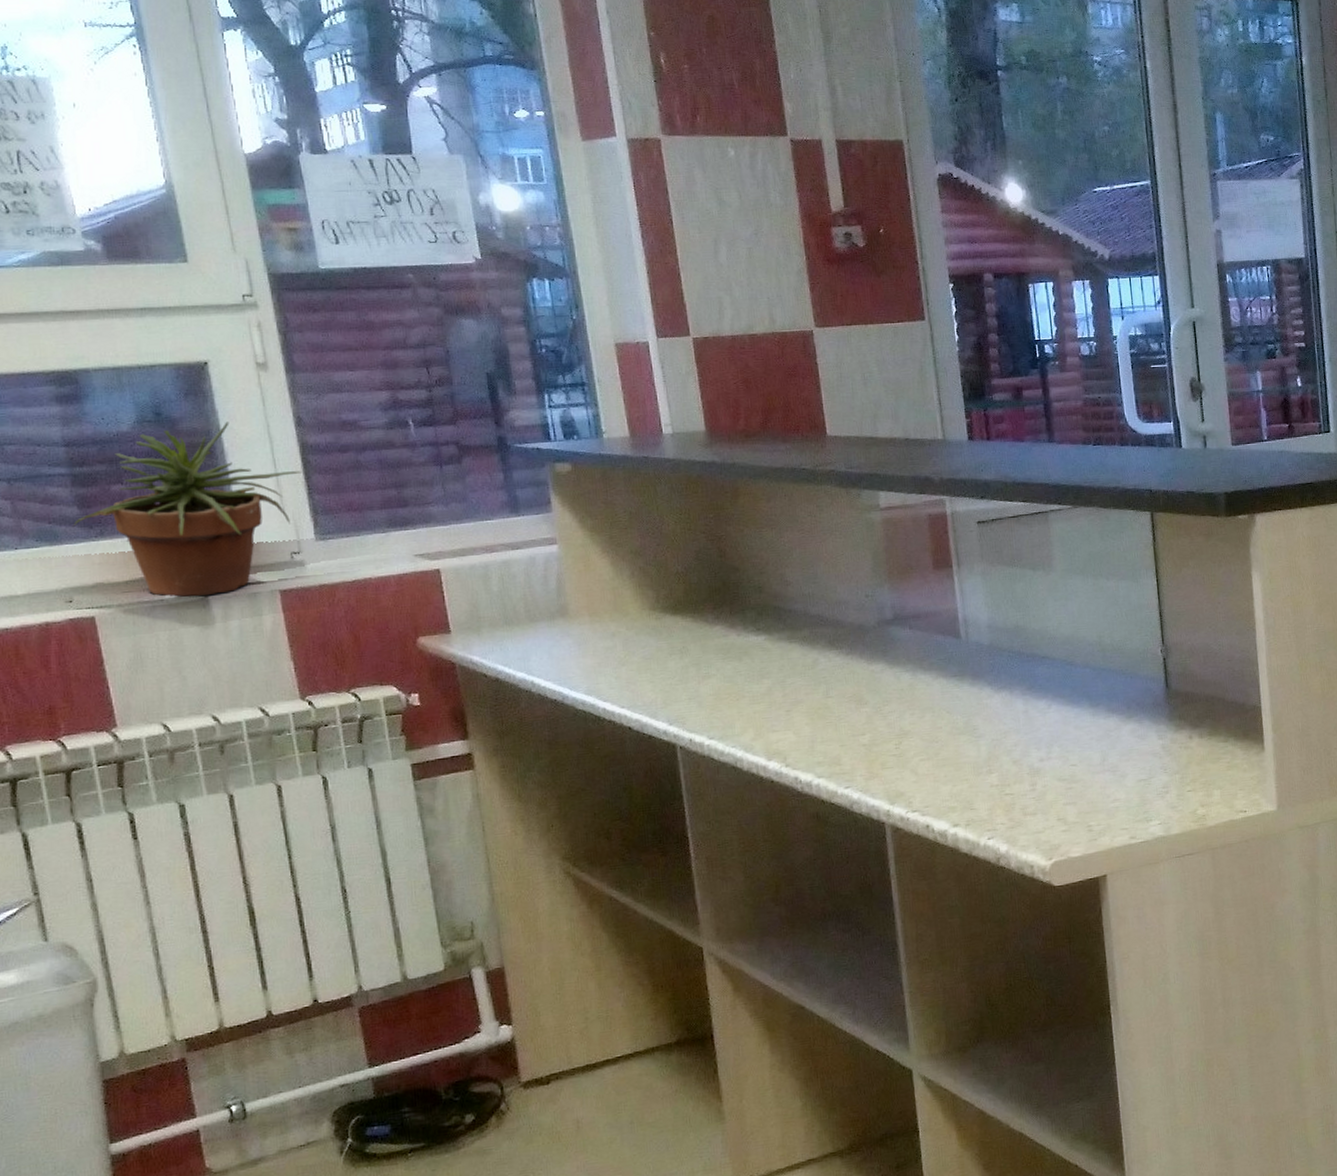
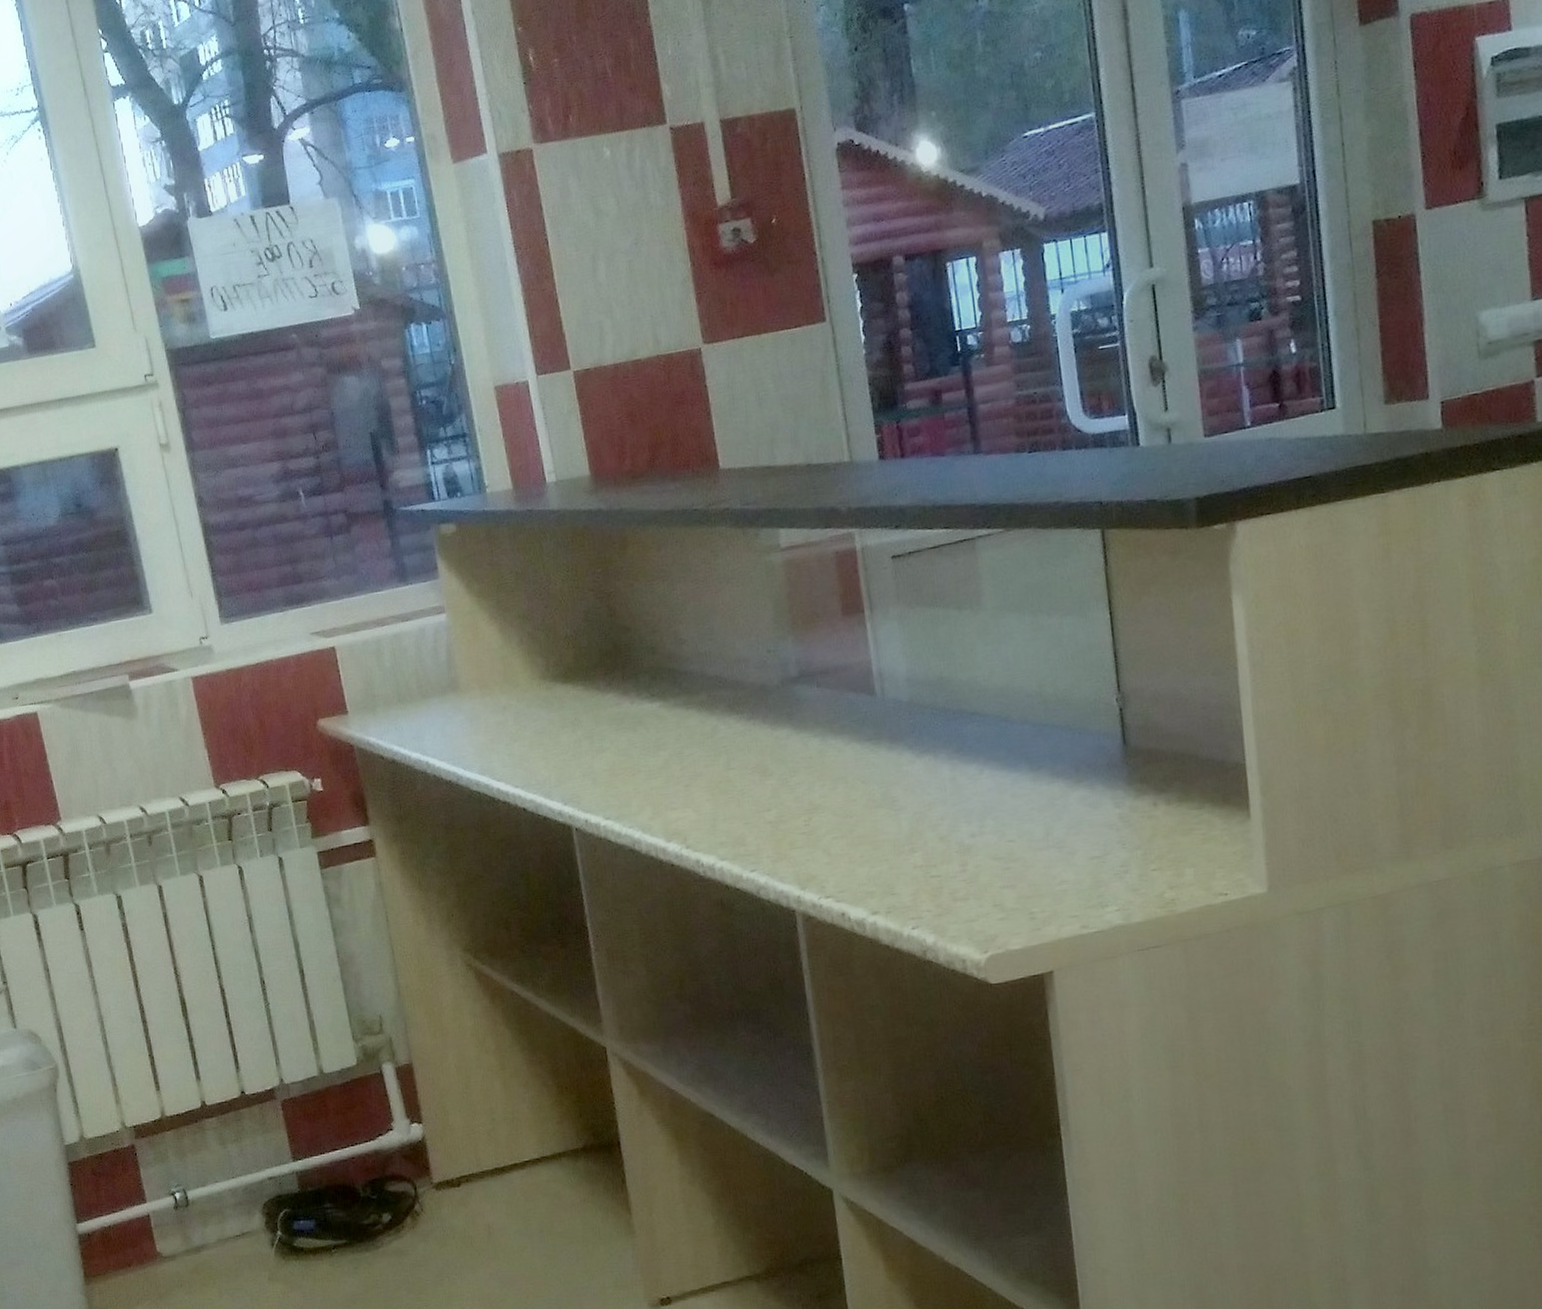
potted plant: present [73,421,303,597] -> none [14,507,206,689]

